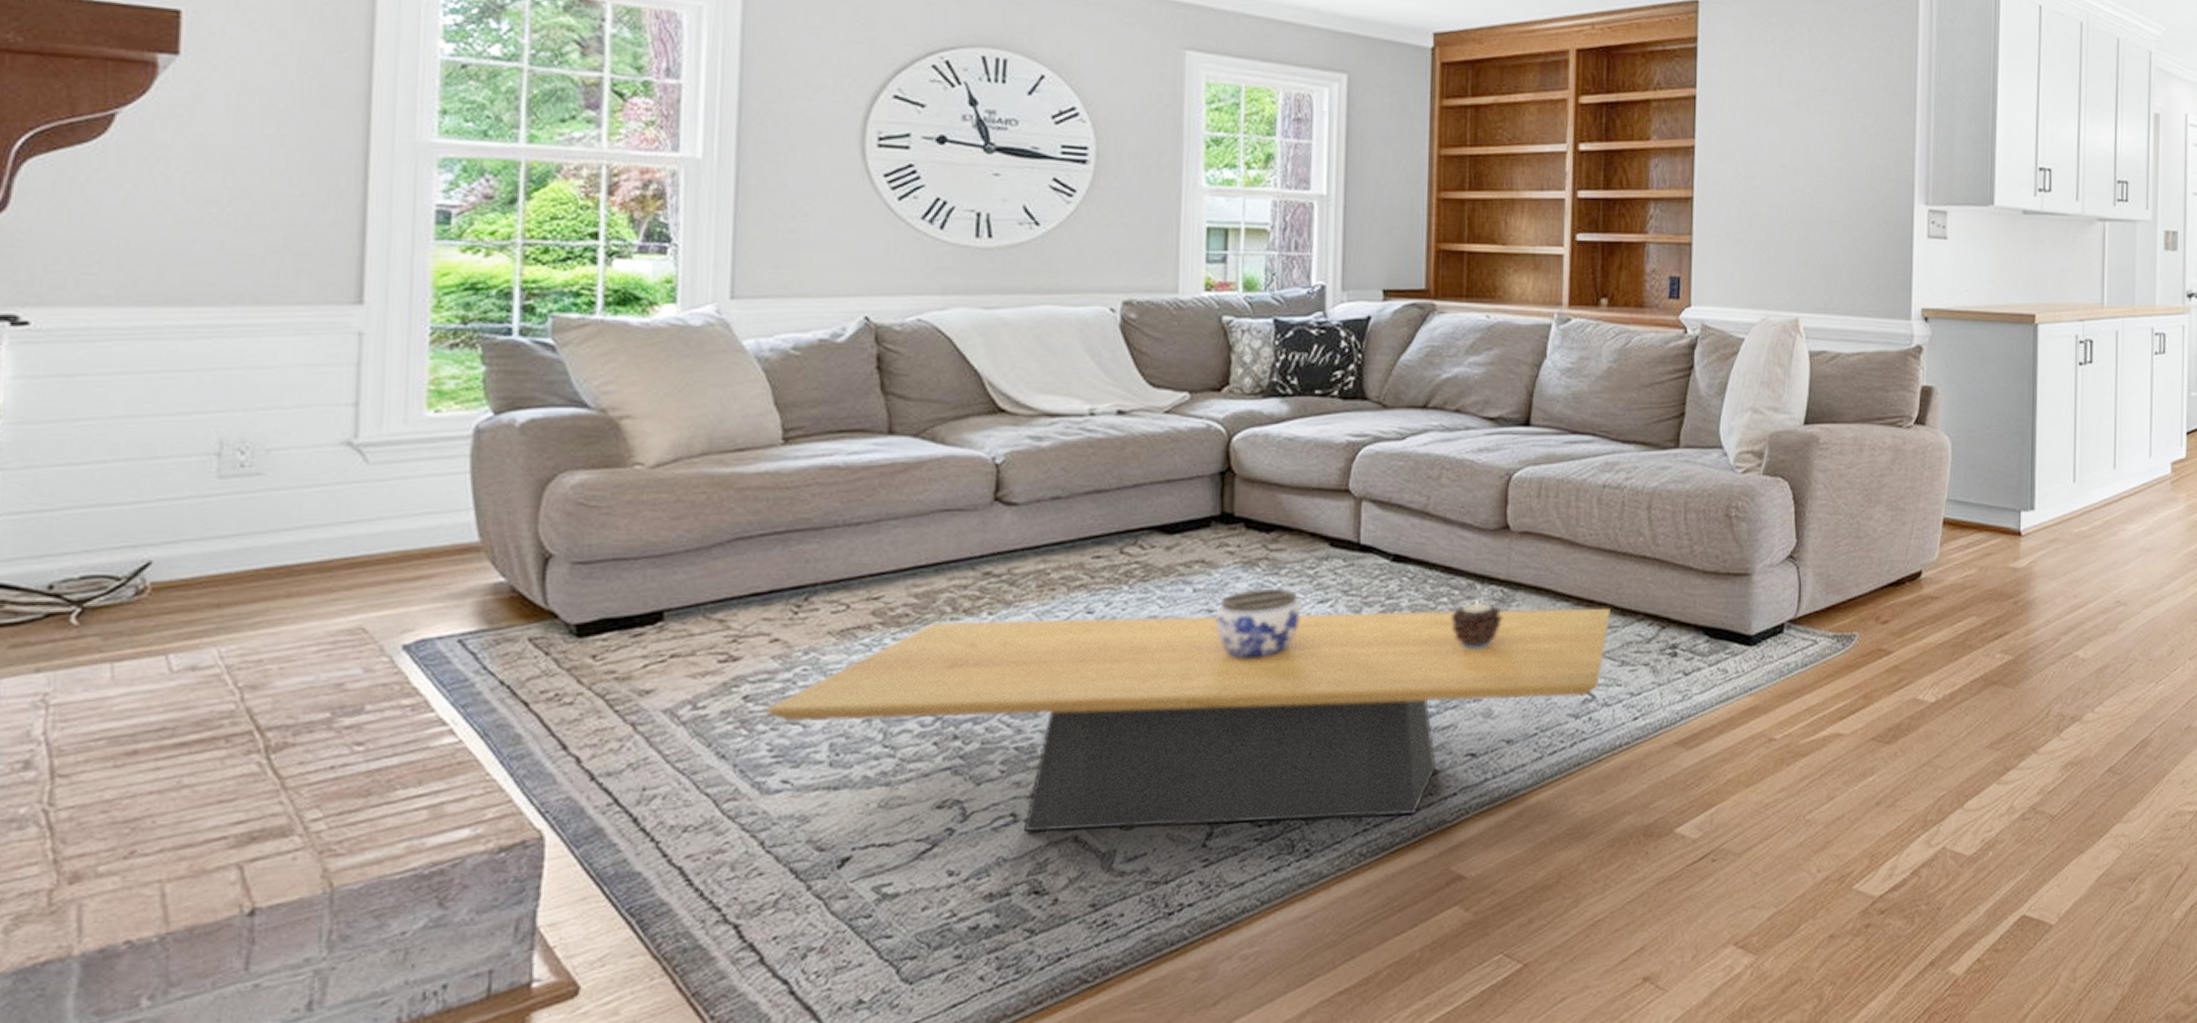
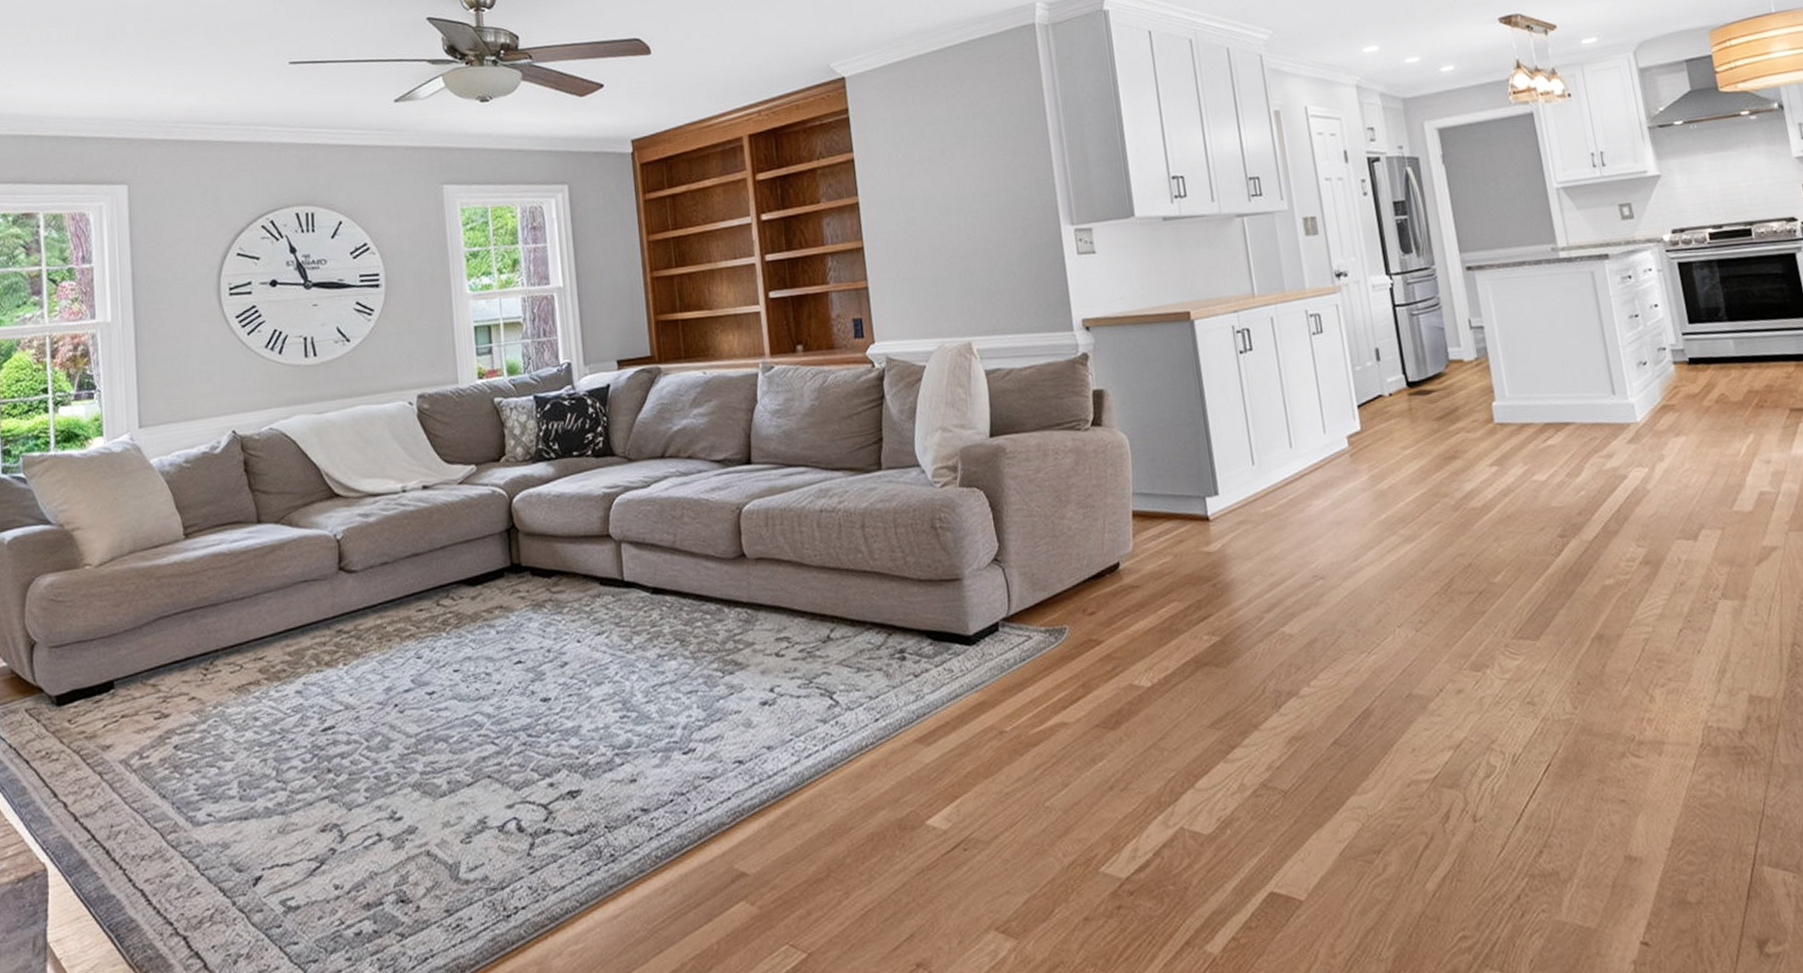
coffee table: present [766,608,1611,831] -> none [191,621,842,848]
jar: present [1216,588,1301,660] -> none [516,624,584,689]
candle: present [1451,601,1502,650] -> none [706,623,750,667]

